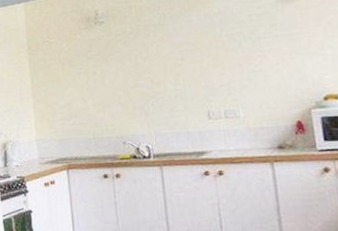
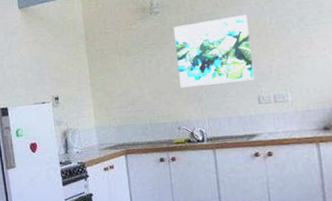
wall art: none [119,26,204,101] -> present [174,15,255,88]

